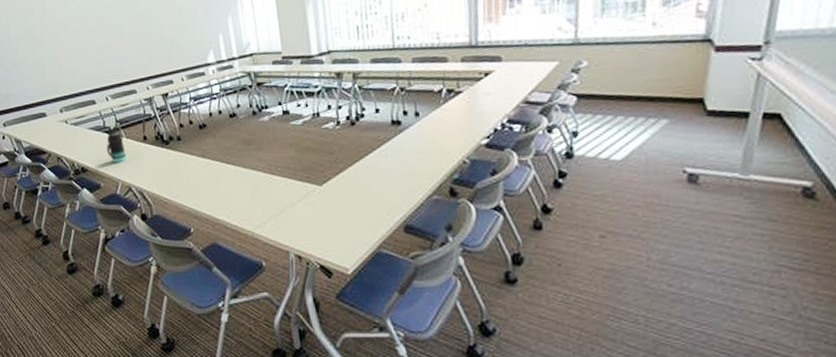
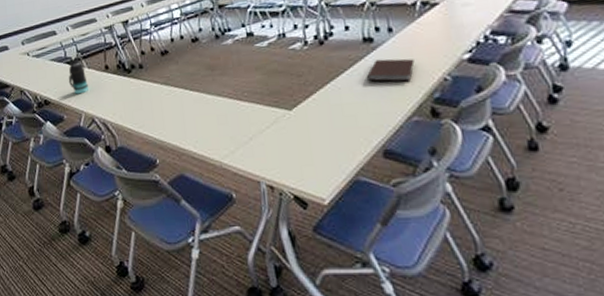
notebook: none [394,141,437,163] -> present [367,58,415,82]

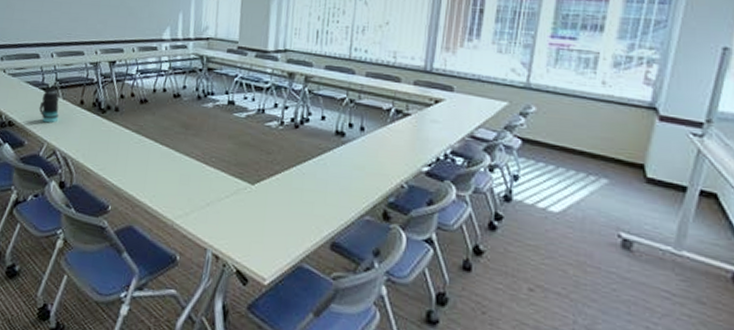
notebook: present [367,58,415,82] -> none [332,154,378,181]

